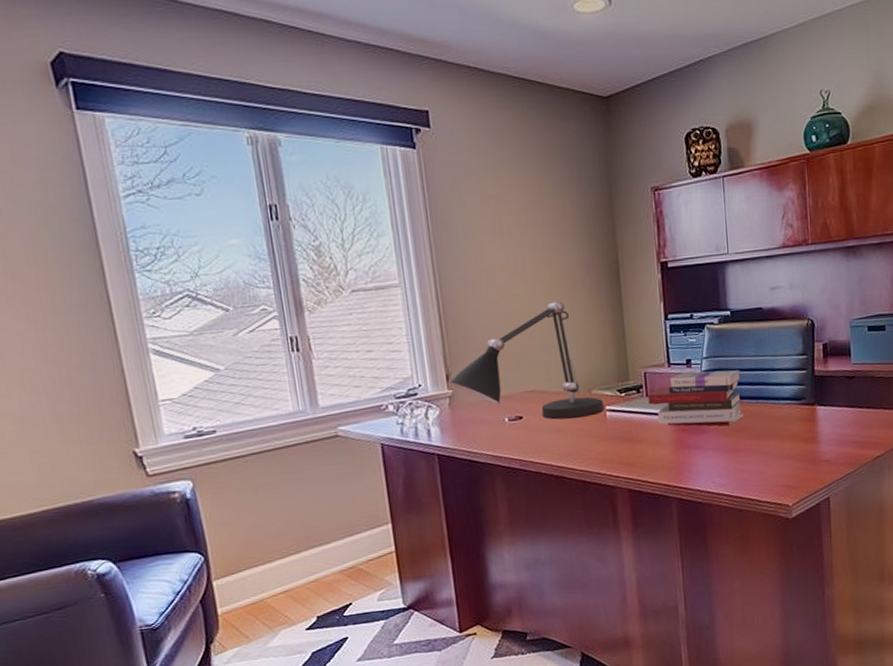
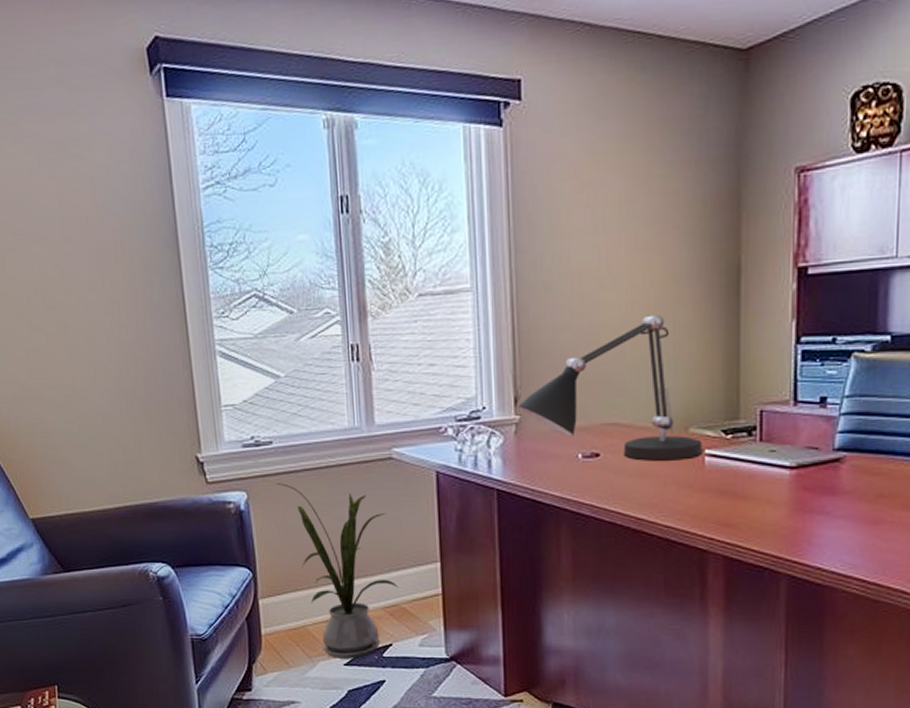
house plant: none [222,468,354,625] -> present [276,483,399,659]
books: present [648,370,743,426] -> none [762,413,897,489]

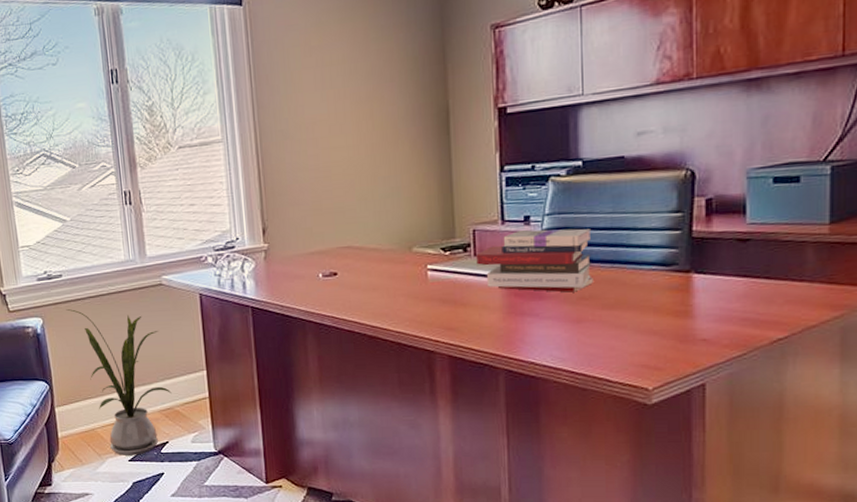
desk lamp: present [517,314,702,461] -> none [265,153,425,278]
books: none [762,413,897,489] -> present [476,228,593,293]

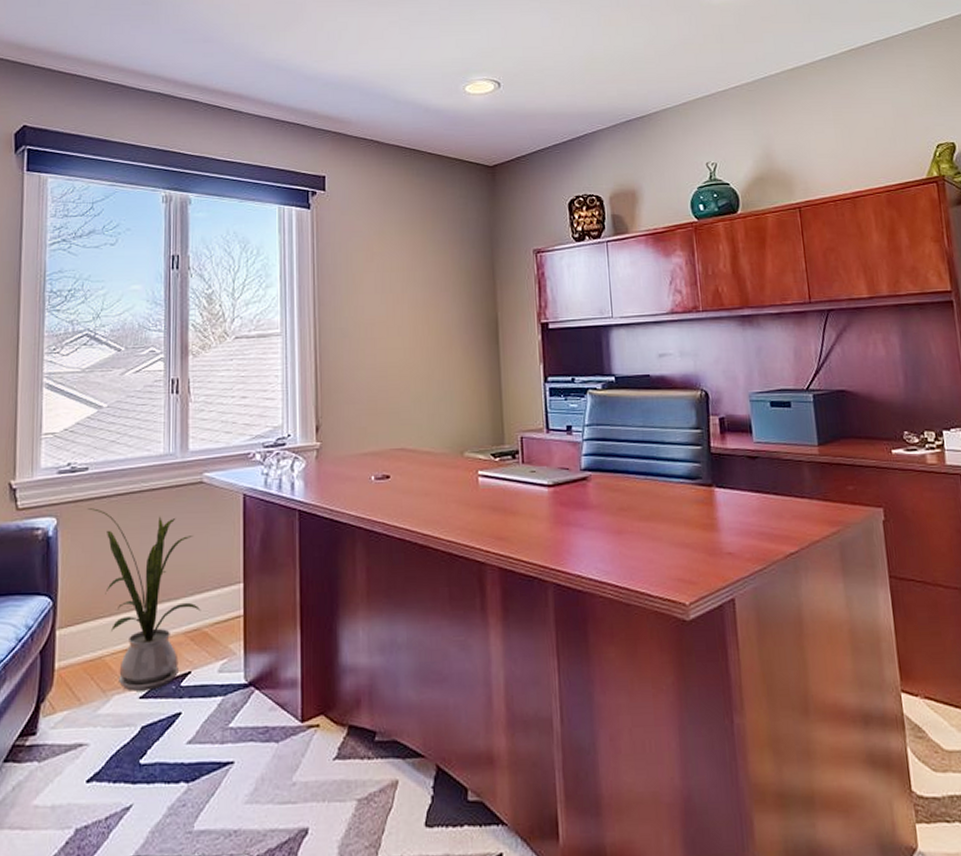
books: present [476,228,593,293] -> none [524,439,630,503]

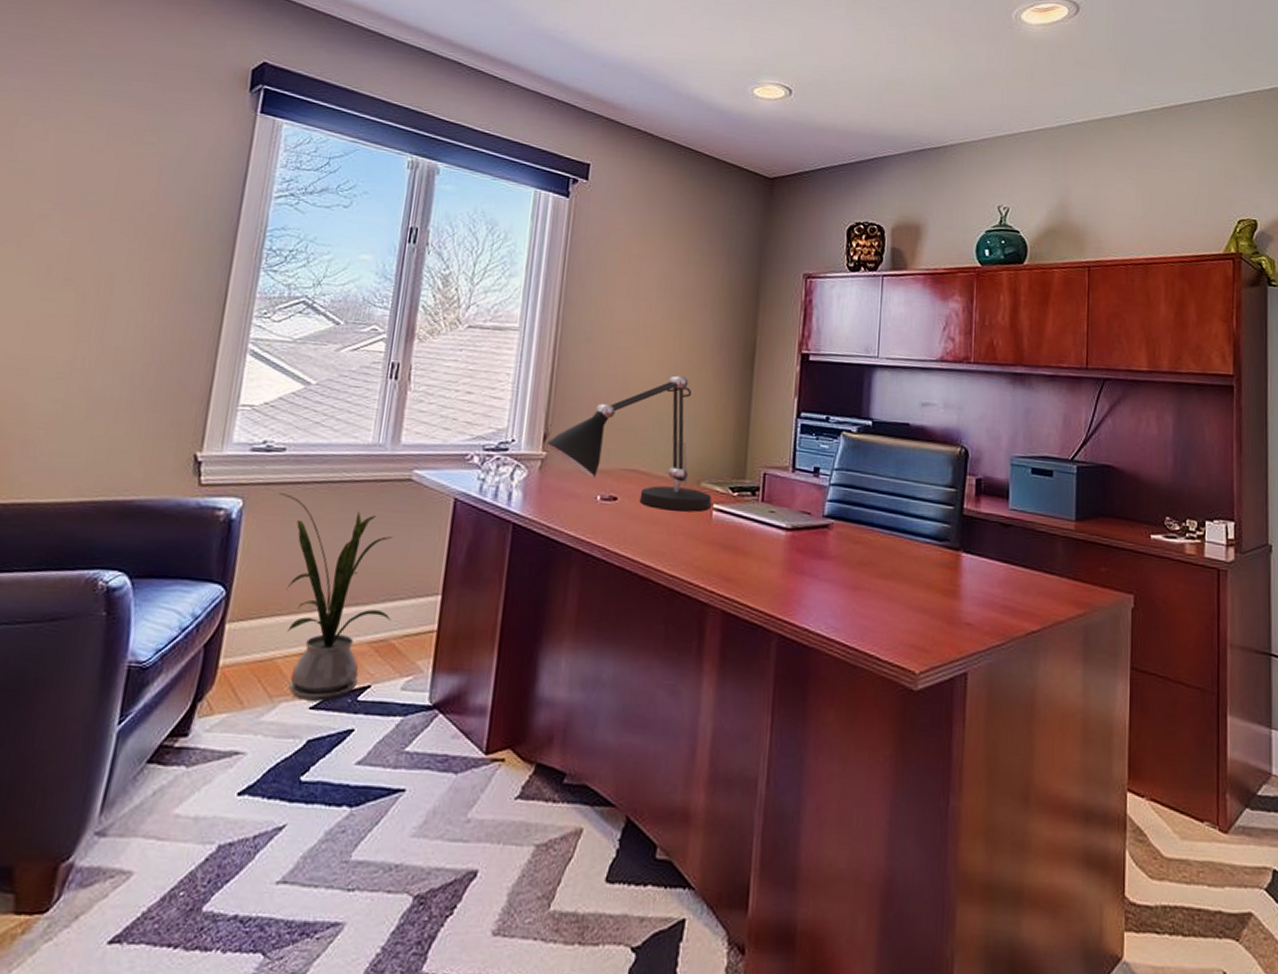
desk lamp: none [318,357,476,482] -> present [545,375,711,513]

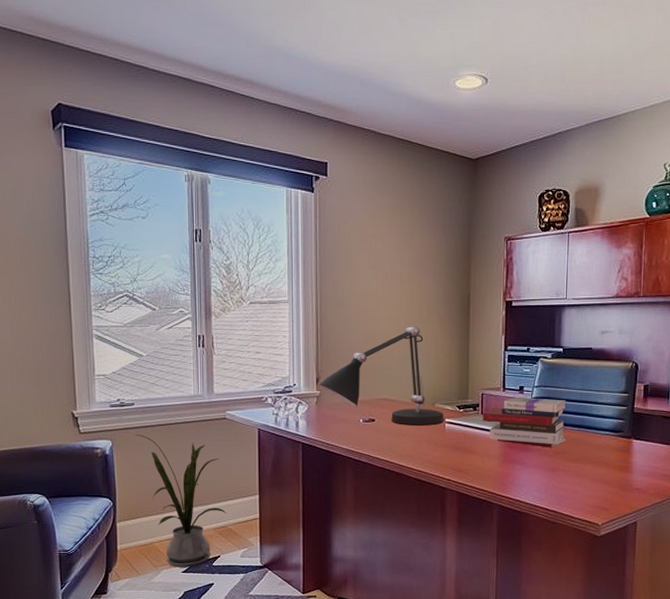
books: none [763,481,875,556] -> present [483,397,567,448]

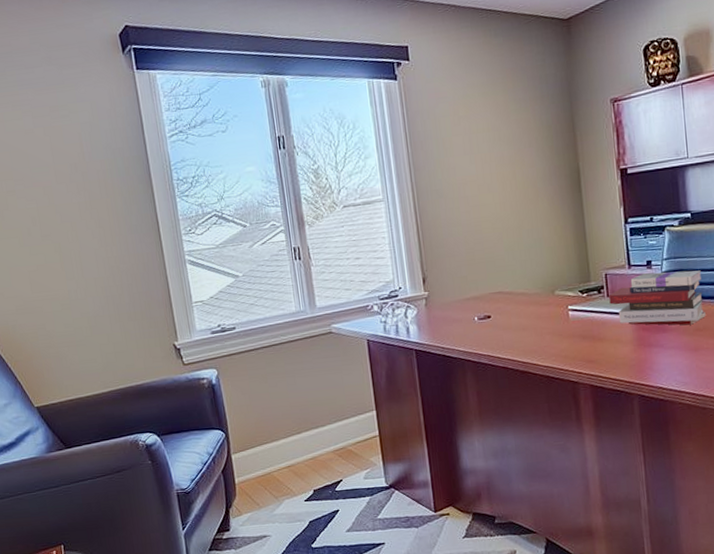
house plant: present [135,435,227,567] -> none [240,359,344,496]
desk lamp: present [318,326,444,426] -> none [425,209,566,319]

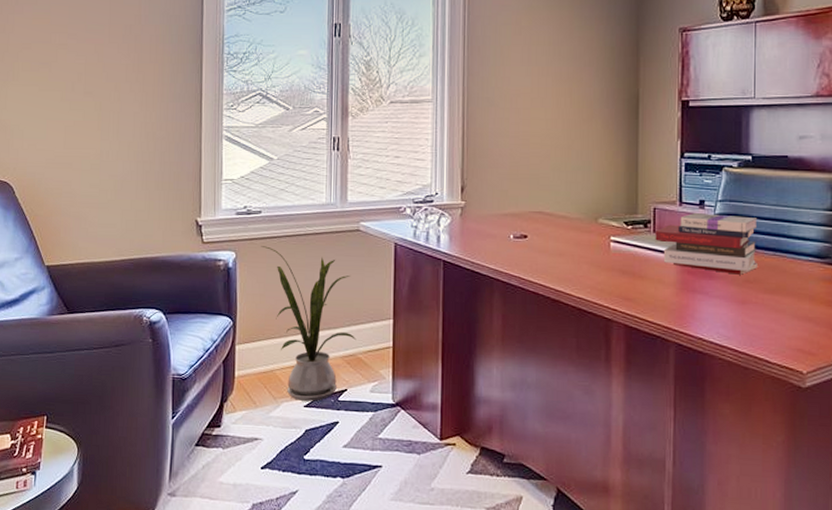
house plant: none [240,359,344,496] -> present [261,246,356,401]

